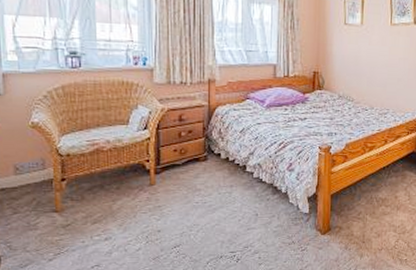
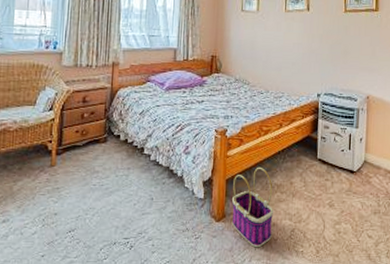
basket: none [336,182,379,258] -> present [231,166,274,248]

